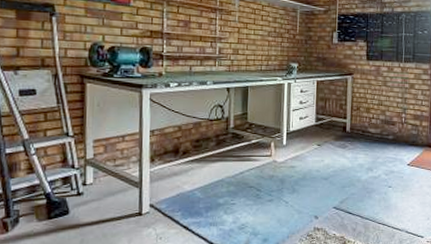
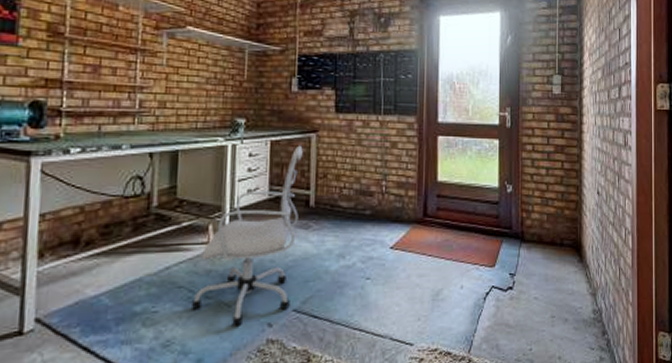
office chair: none [260,85,341,217] -> present [192,145,303,327]

